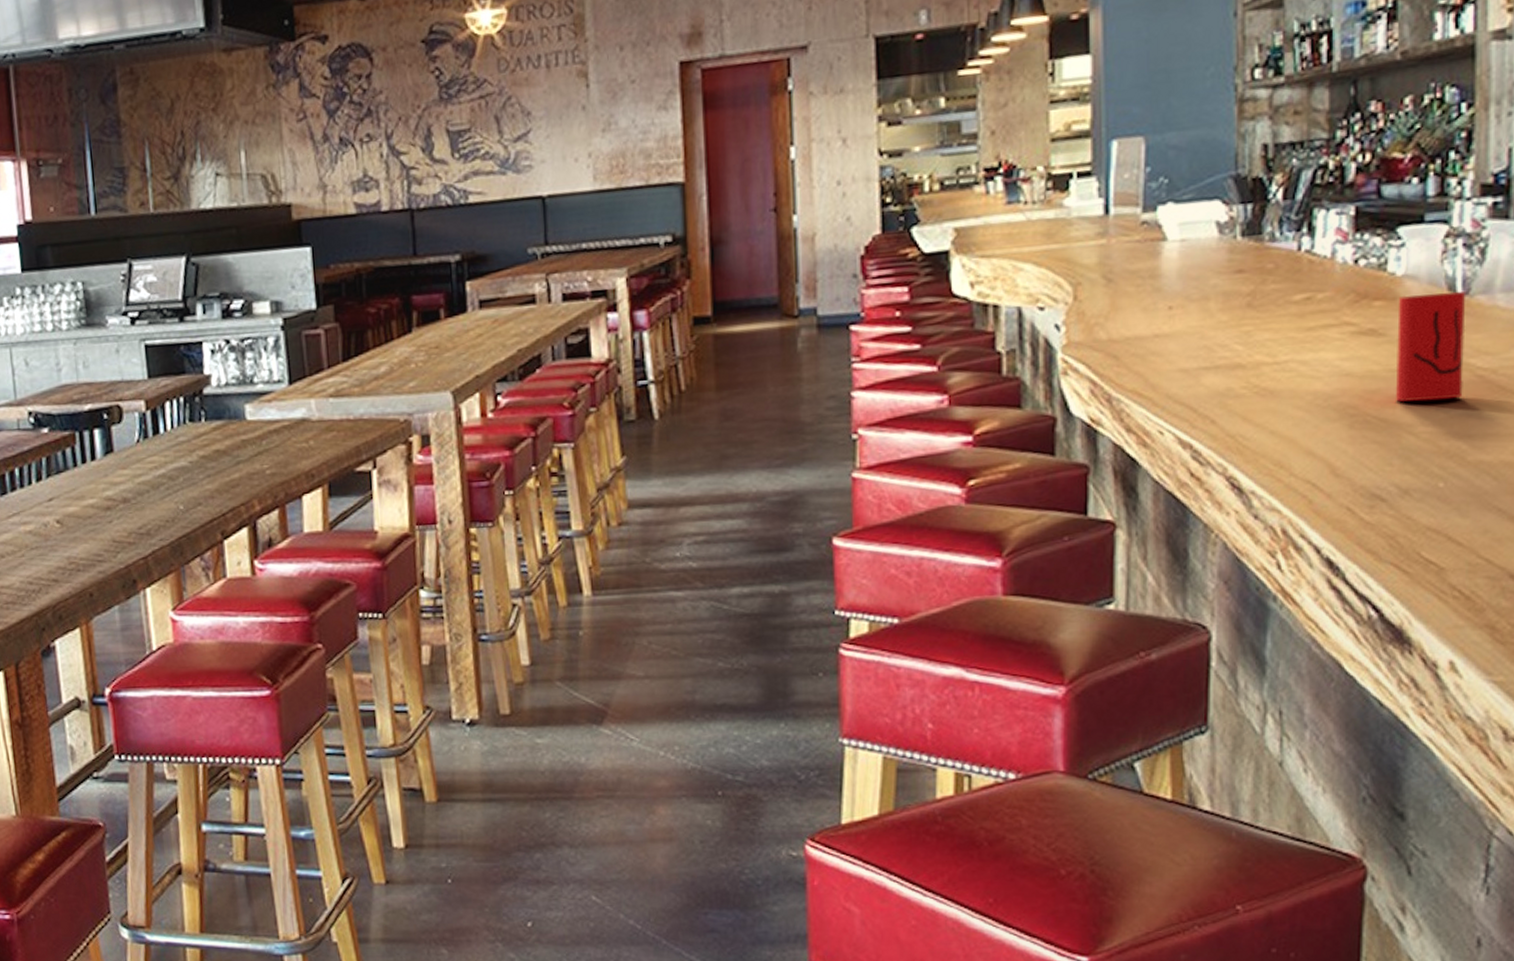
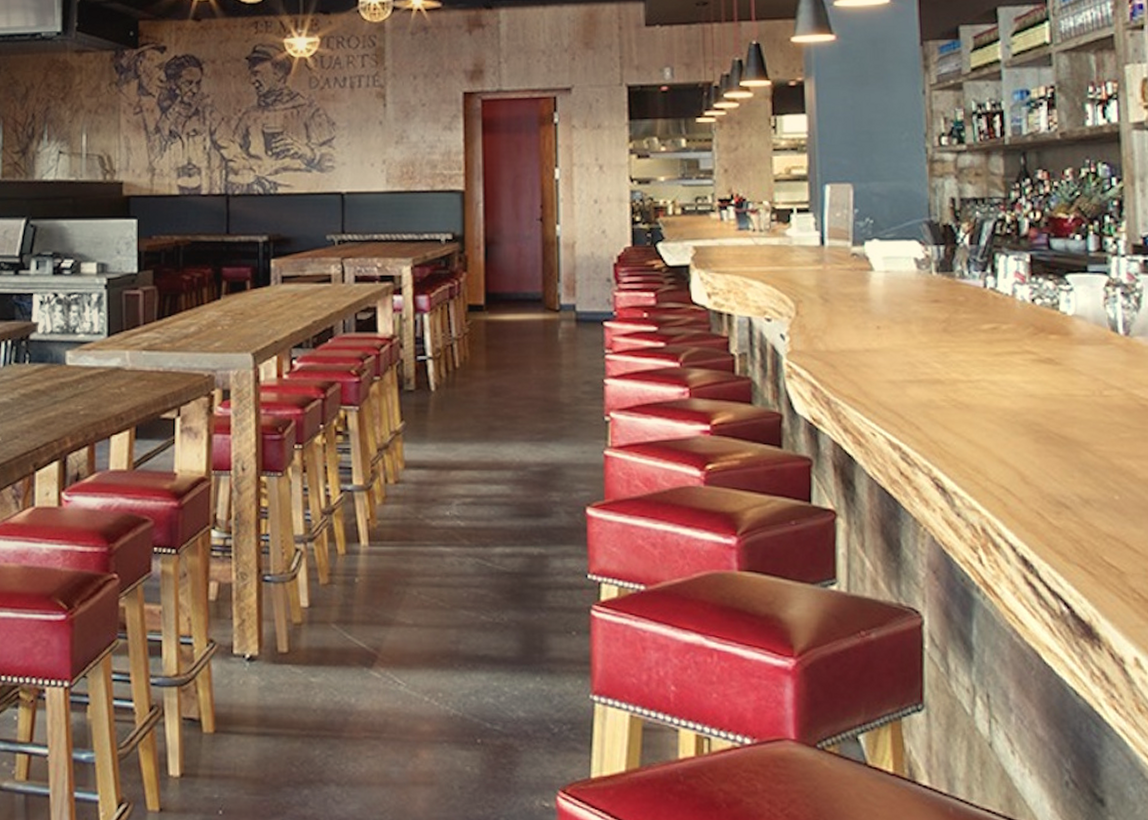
cup: present [1395,292,1466,402] -> none [1070,332,1130,424]

